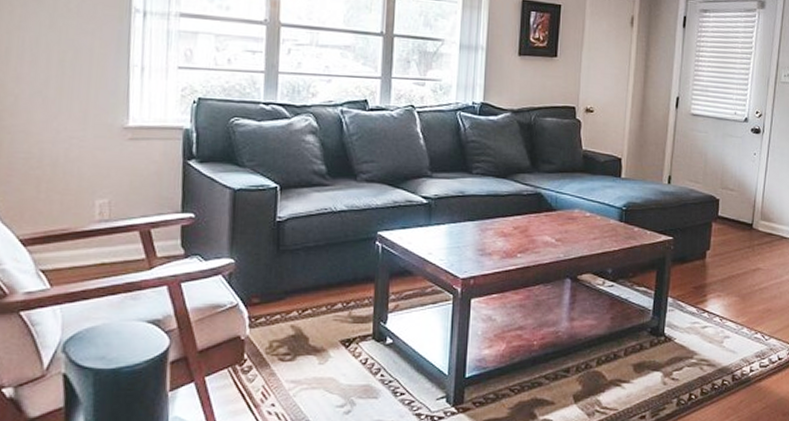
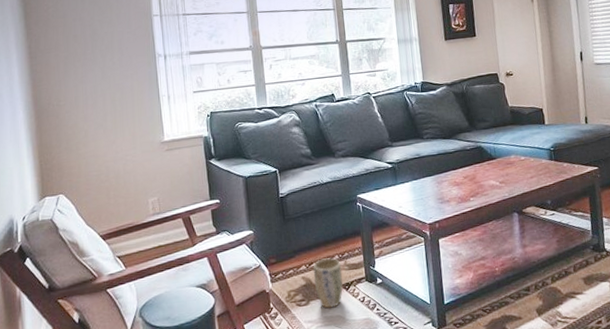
plant pot: none [305,305,345,368] -> present [313,258,343,309]

